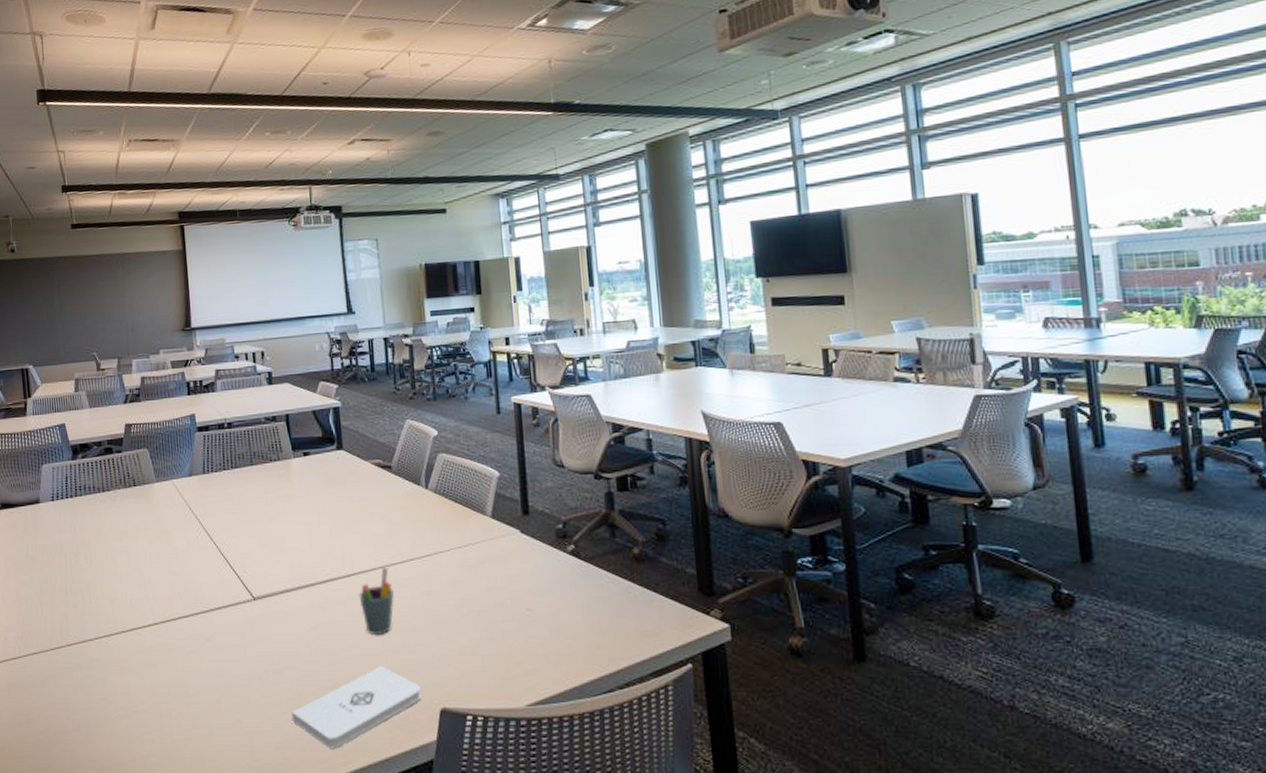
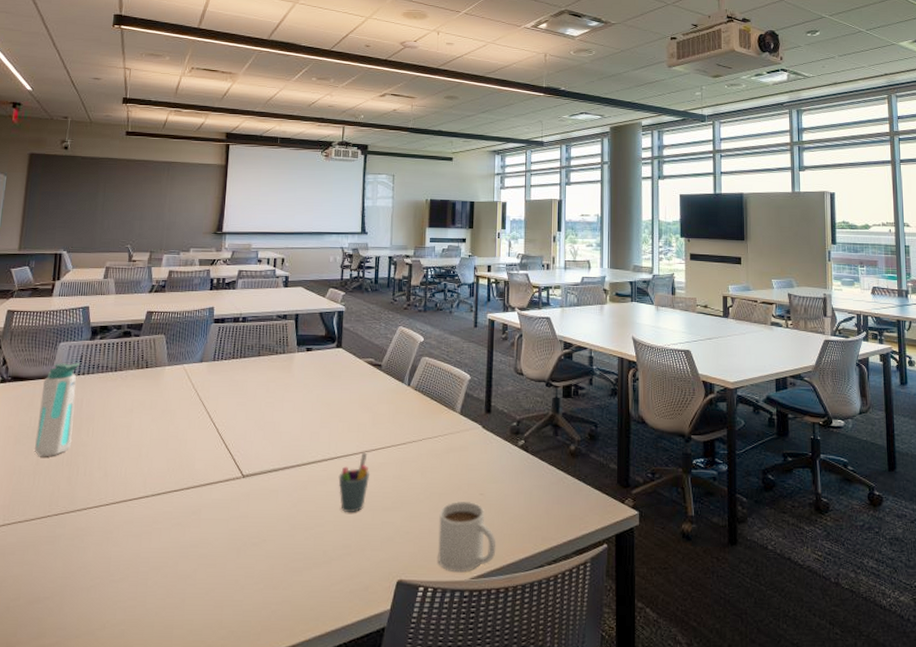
water bottle: none [33,484,72,586] -> present [35,362,81,457]
notepad: present [291,666,423,749] -> none [262,541,383,617]
mug: none [480,618,554,698] -> present [438,500,496,572]

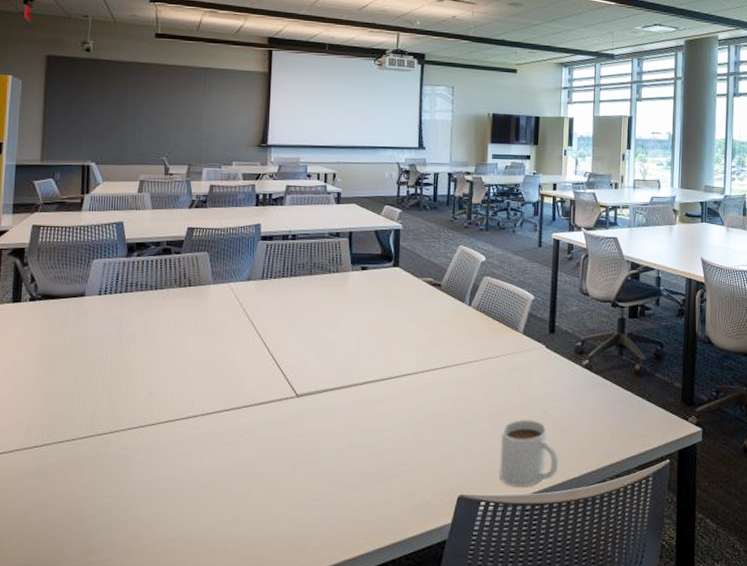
water bottle: present [35,362,81,457] -> none [72,280,117,377]
pen holder: present [338,452,370,513] -> none [397,372,430,432]

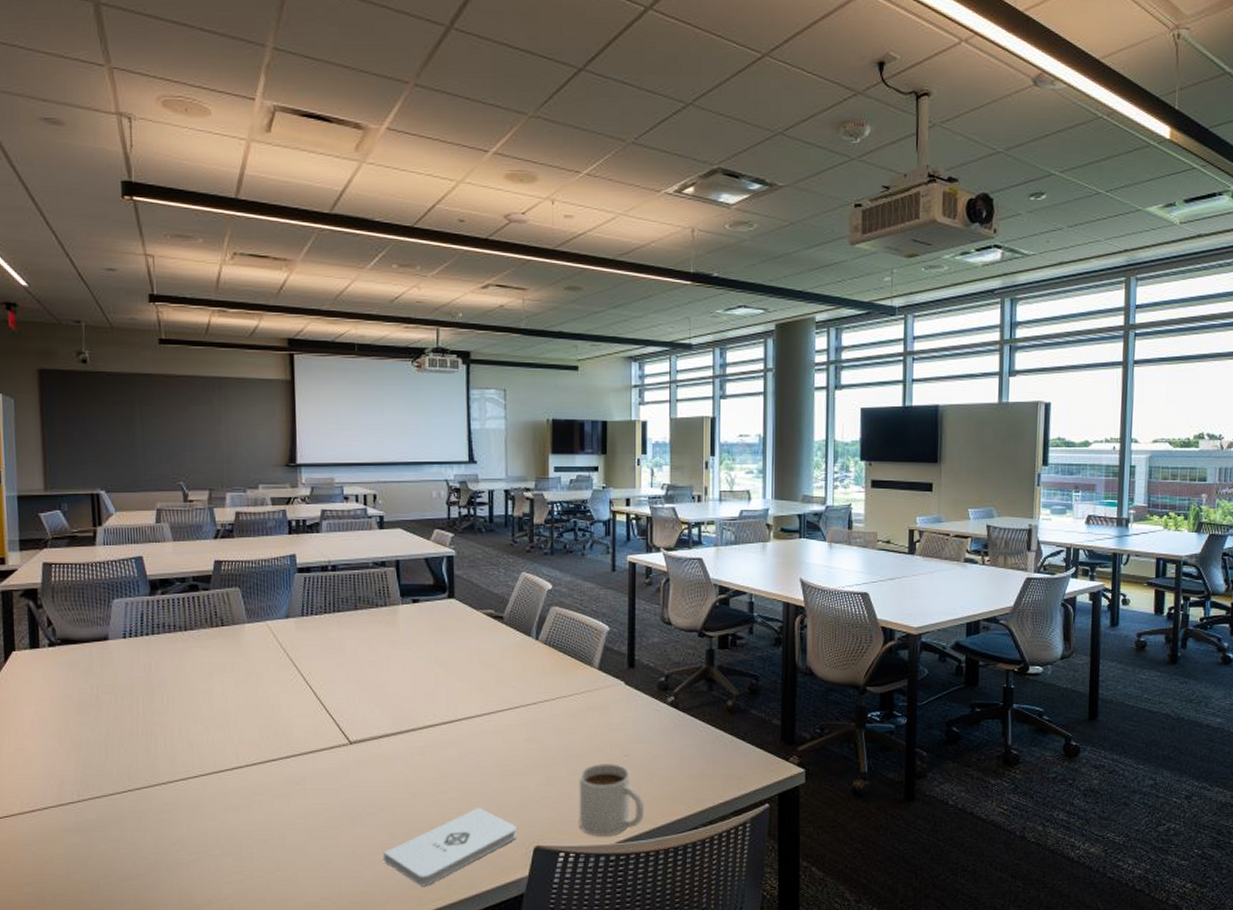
notepad: none [320,458,444,532] -> present [383,808,518,886]

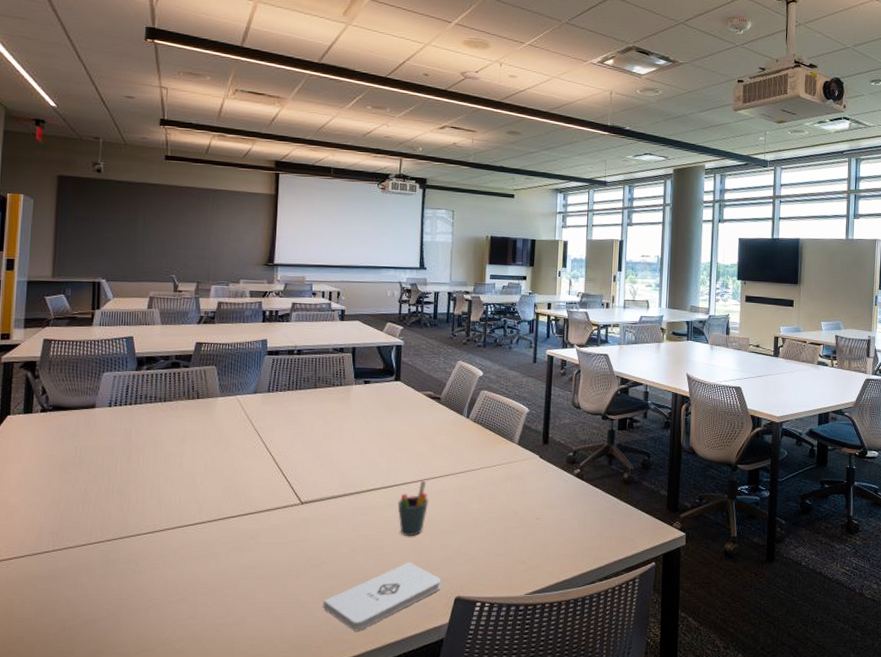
pen holder: none [461,714,497,779] -> present [397,480,429,537]
mug: present [579,763,645,836] -> none [495,524,551,588]

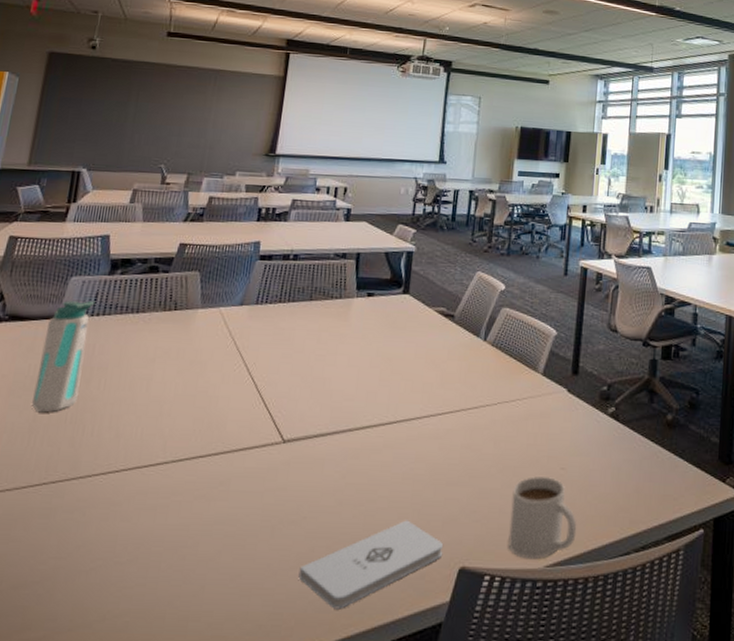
water bottle: none [82,392,127,485] -> present [32,300,95,413]
pen holder: present [397,480,429,537] -> none [396,416,435,488]
mug: none [495,524,551,588] -> present [508,475,577,559]

